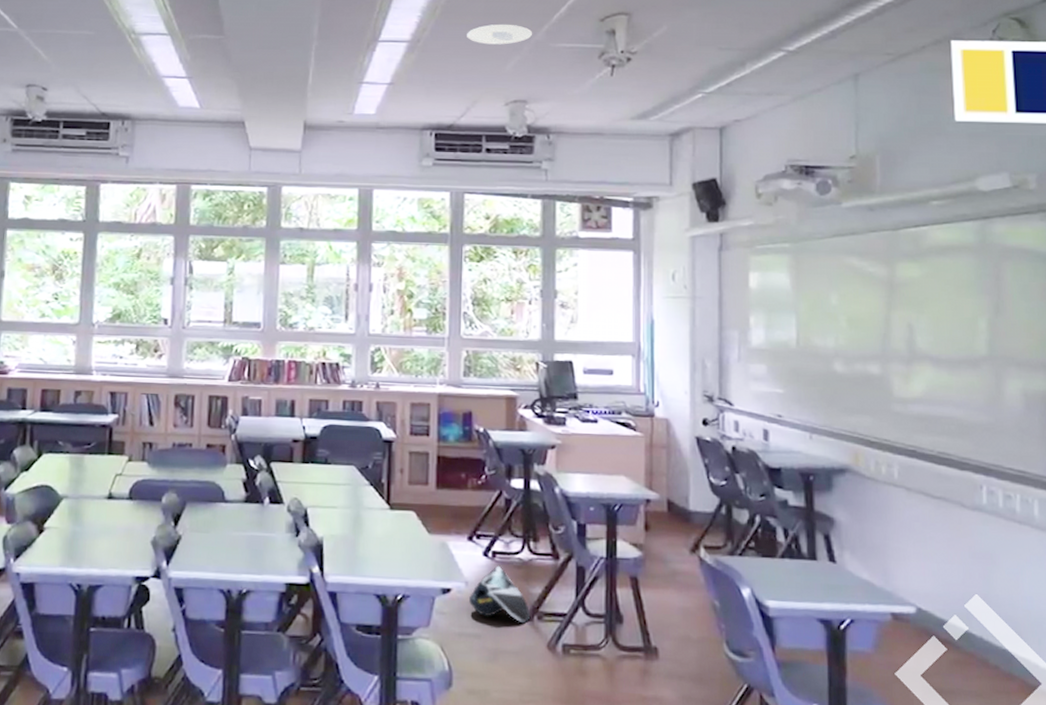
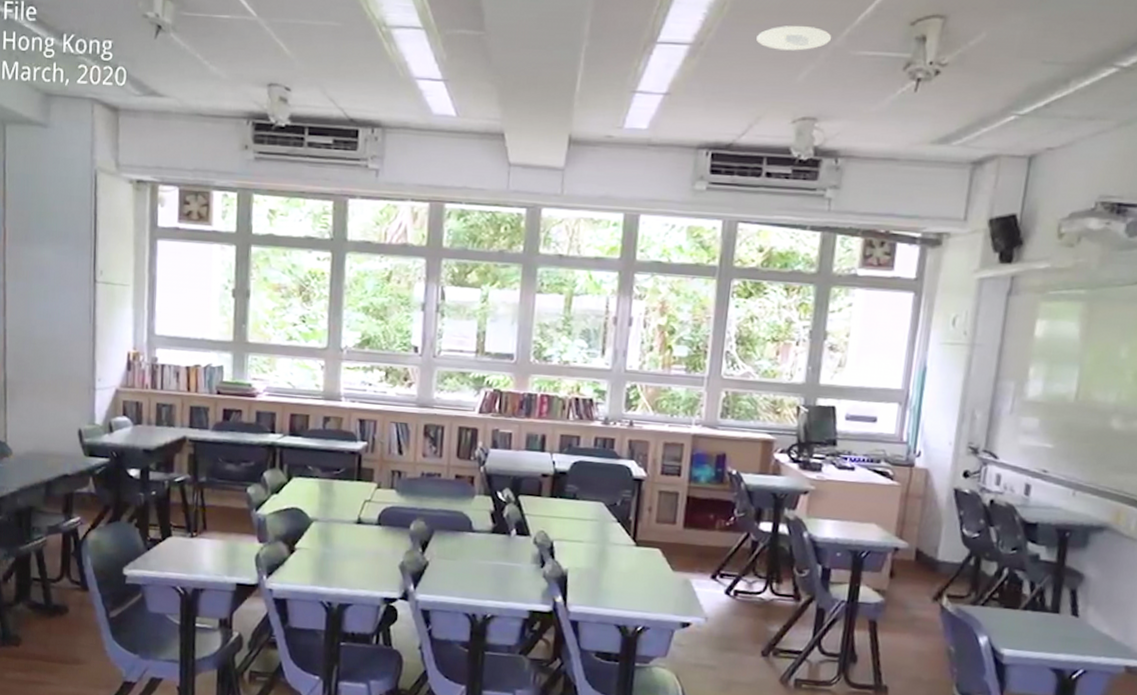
bag: present [469,565,530,623] -> none [707,604,766,658]

